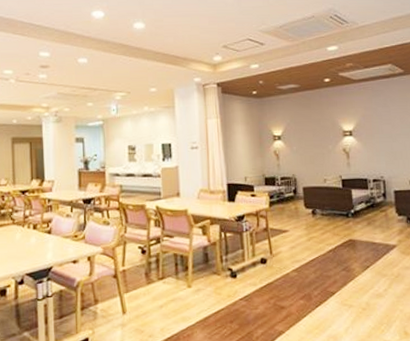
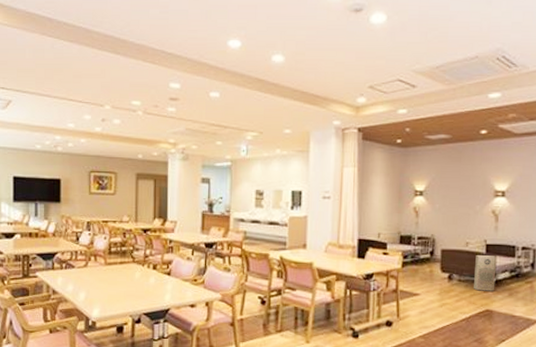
air purifier: none [334,189,354,223] -> present [474,255,496,291]

